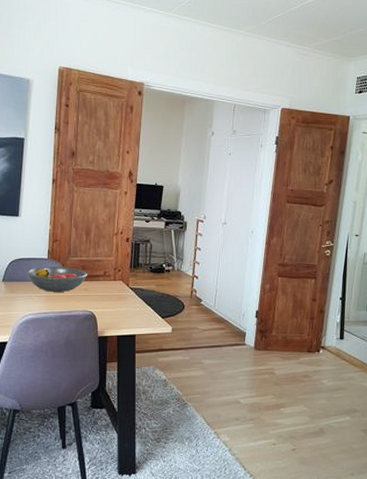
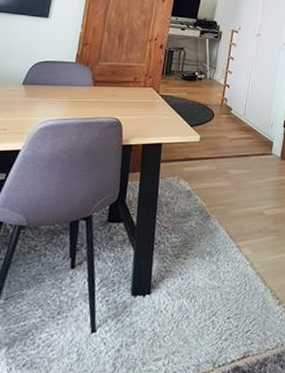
fruit bowl: present [26,267,87,292] -> none [50,71,117,97]

